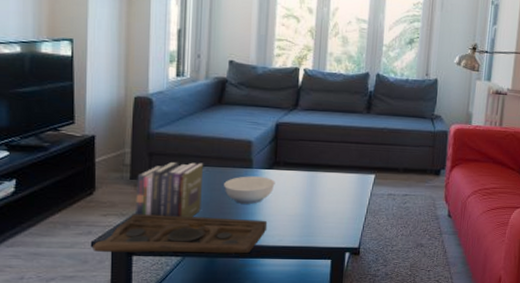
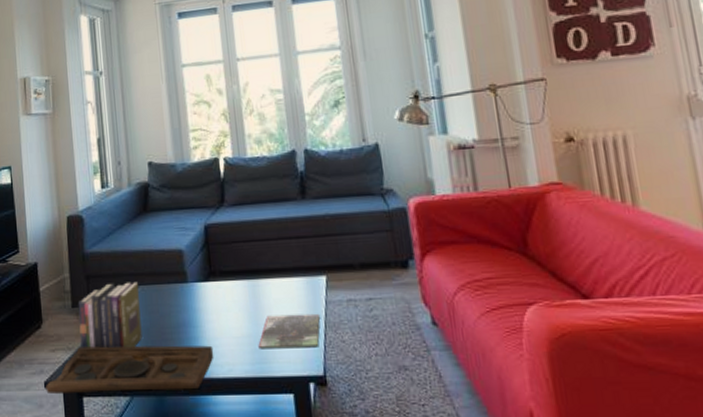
bowl: present [224,176,275,204] -> none [161,291,215,327]
magazine: none [308,200,363,227] -> present [258,313,320,349]

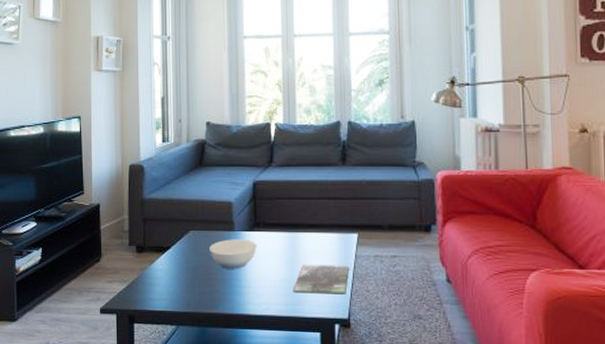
decorative tray: present [46,345,214,395] -> none [101,280,253,324]
books: present [78,281,142,348] -> none [134,226,191,284]
bowl: none [161,291,215,327] -> present [209,239,257,269]

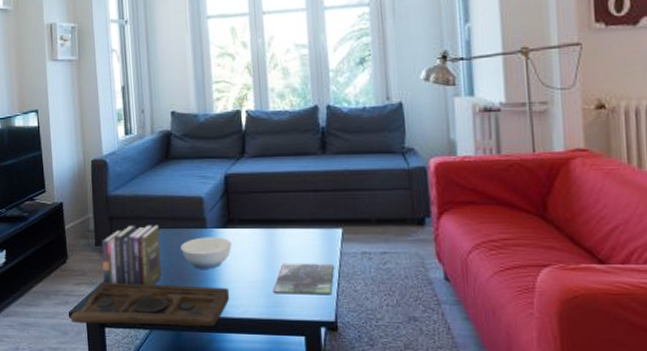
decorative tray: none [101,280,253,324] -> present [70,282,230,327]
books: none [134,226,191,284] -> present [101,225,162,286]

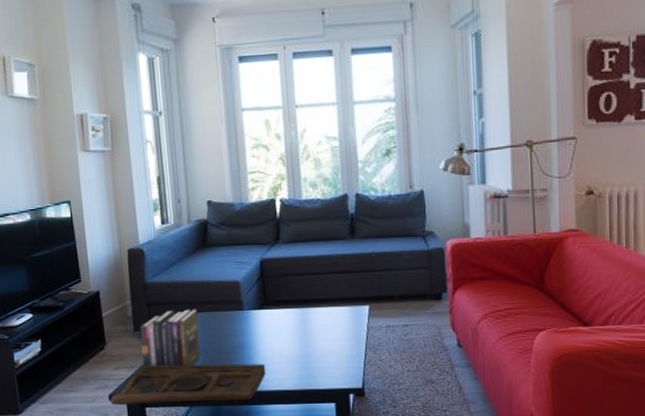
bowl: present [181,237,232,269] -> none [219,318,268,348]
magazine: present [273,263,334,295] -> none [306,337,362,366]

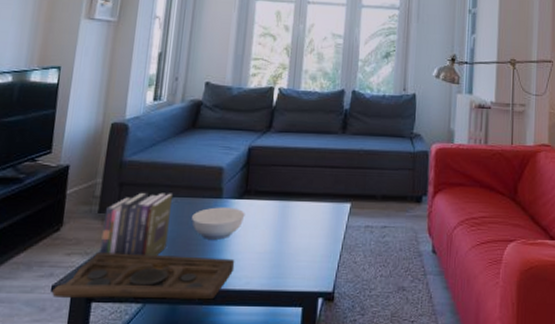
bowl: none [219,318,268,348] -> present [192,207,245,240]

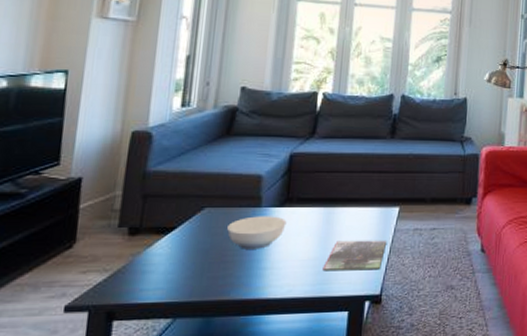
decorative tray: present [52,252,235,300] -> none [65,267,276,319]
books: present [100,192,174,257] -> none [121,203,206,270]
magazine: none [278,235,338,267] -> present [322,240,386,271]

